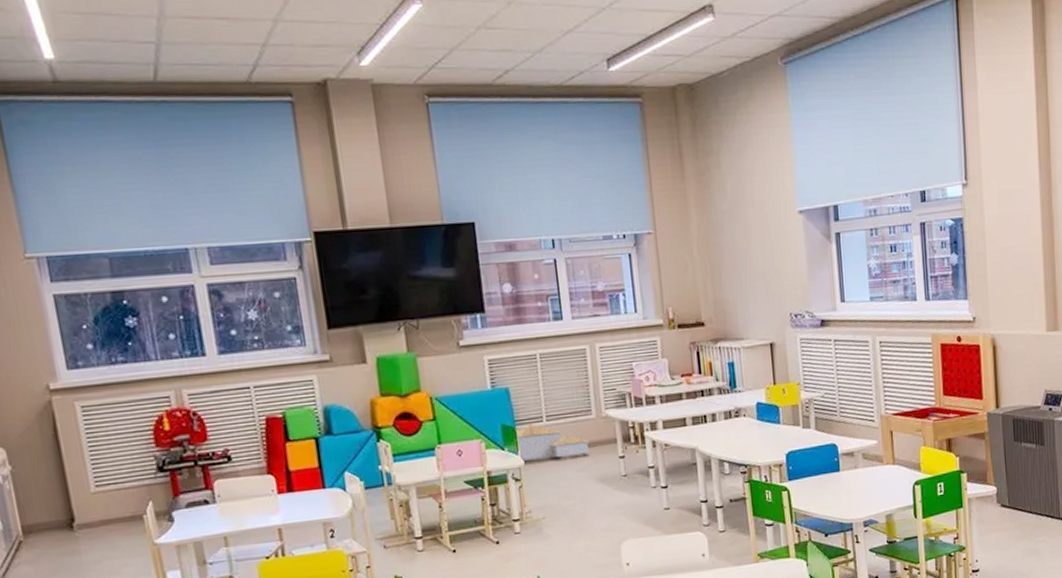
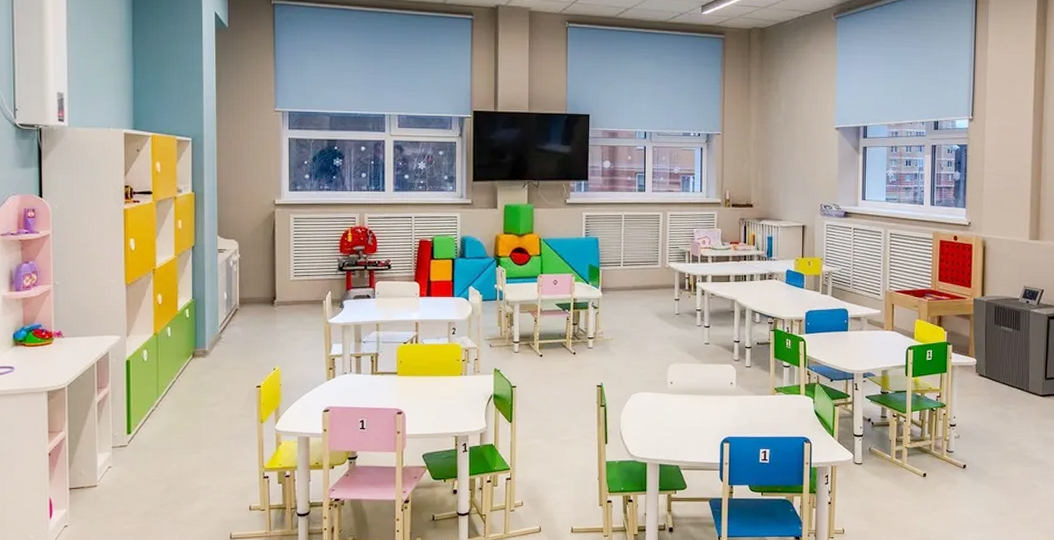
architectural model: present [514,422,590,461] -> none [598,265,654,294]

